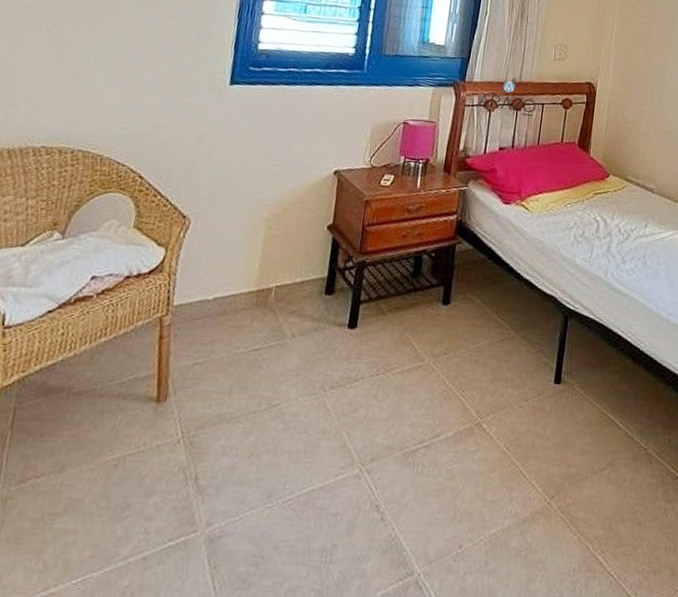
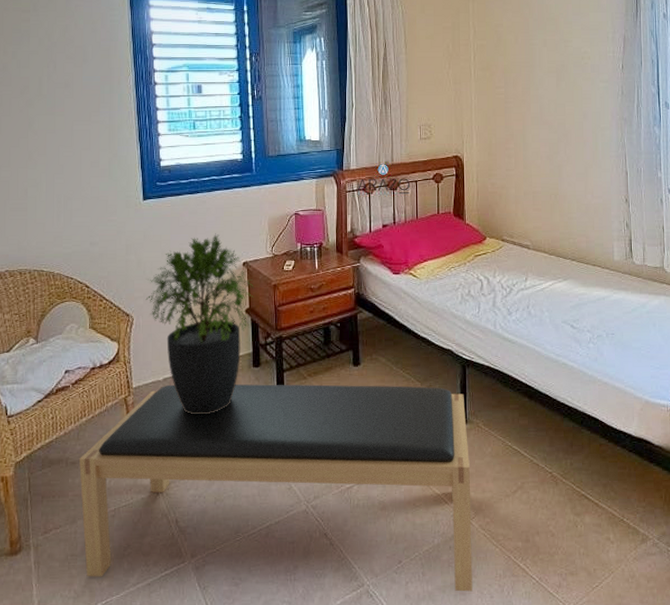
bench: none [64,306,562,588] -> present [79,384,473,592]
potted plant: none [210,133,344,347] -> present [145,233,255,415]

